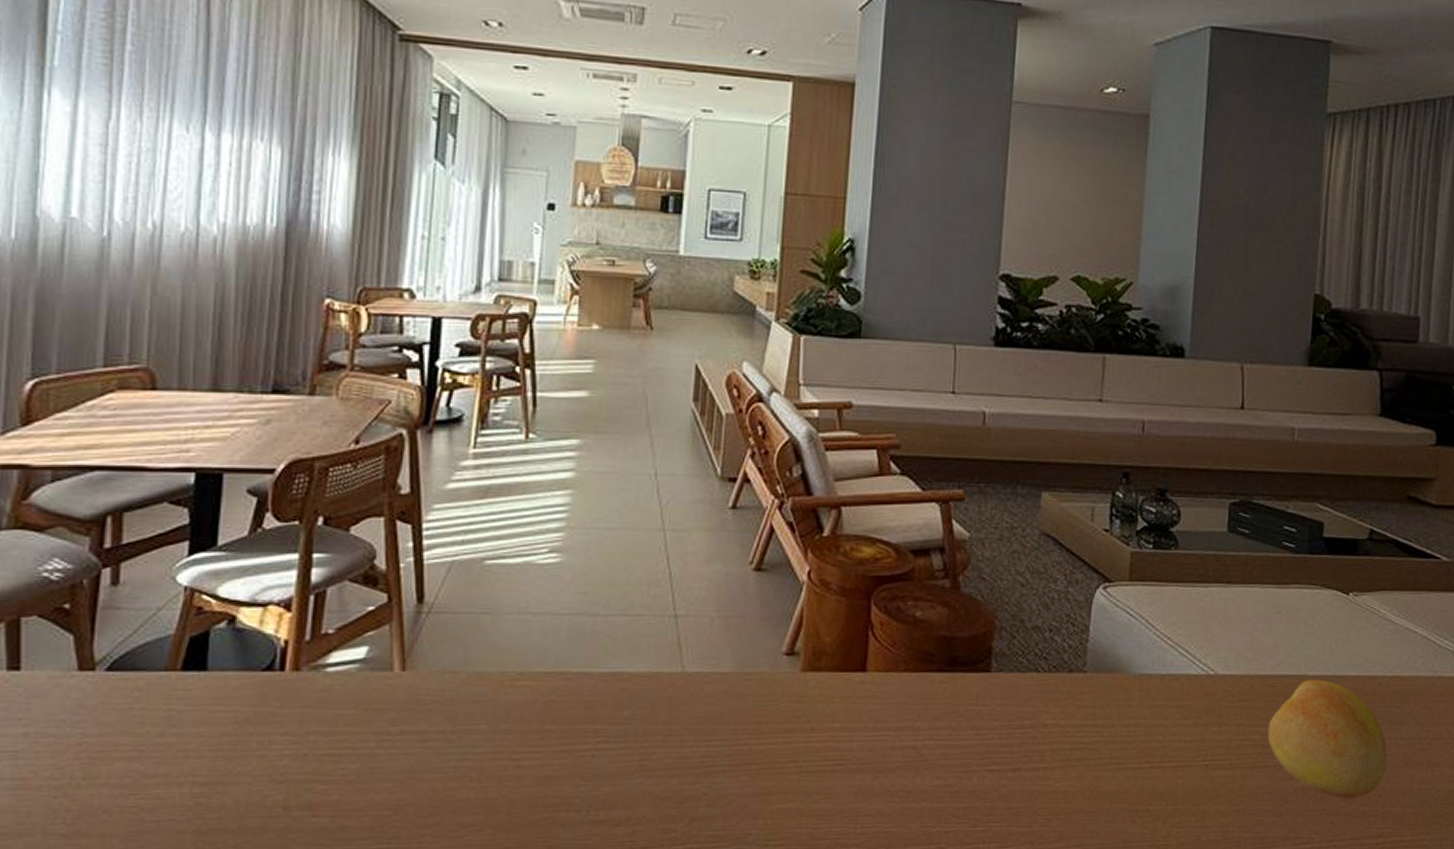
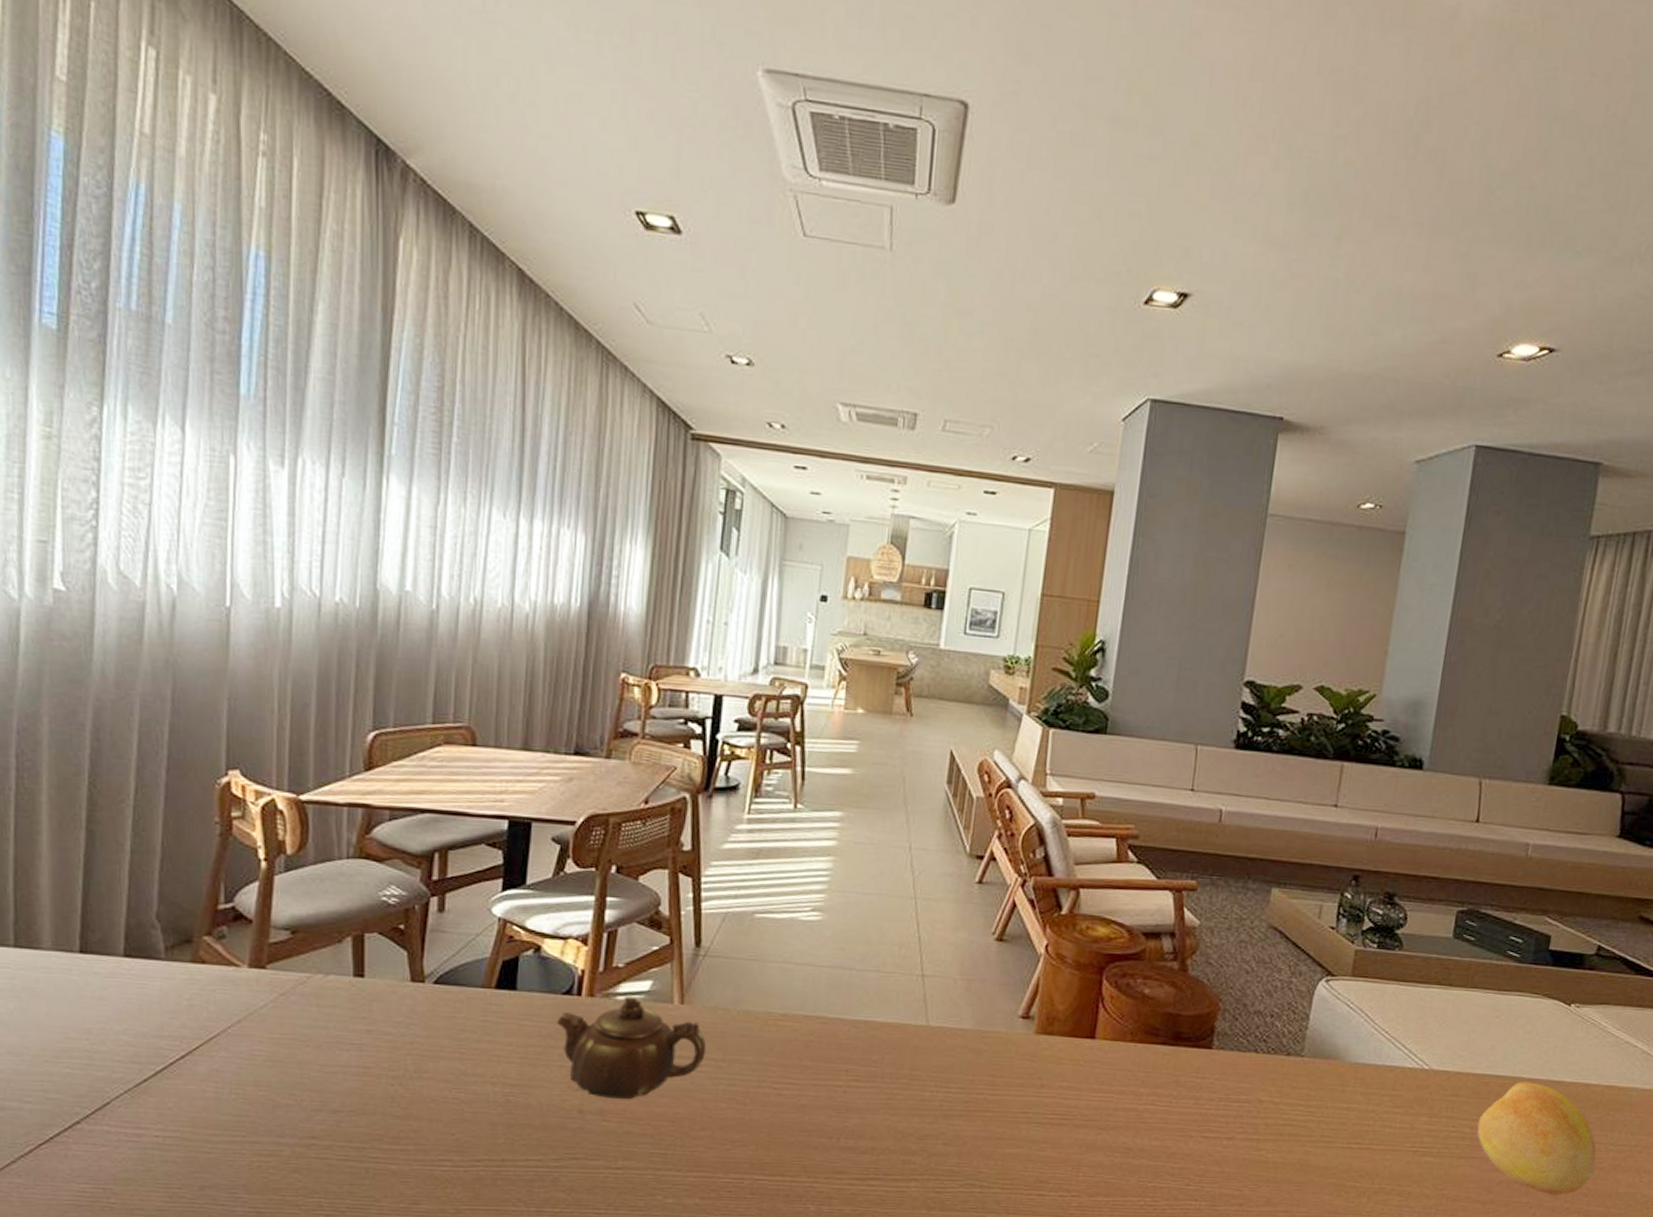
teapot: none [256,667,433,790] -> present [557,996,707,1100]

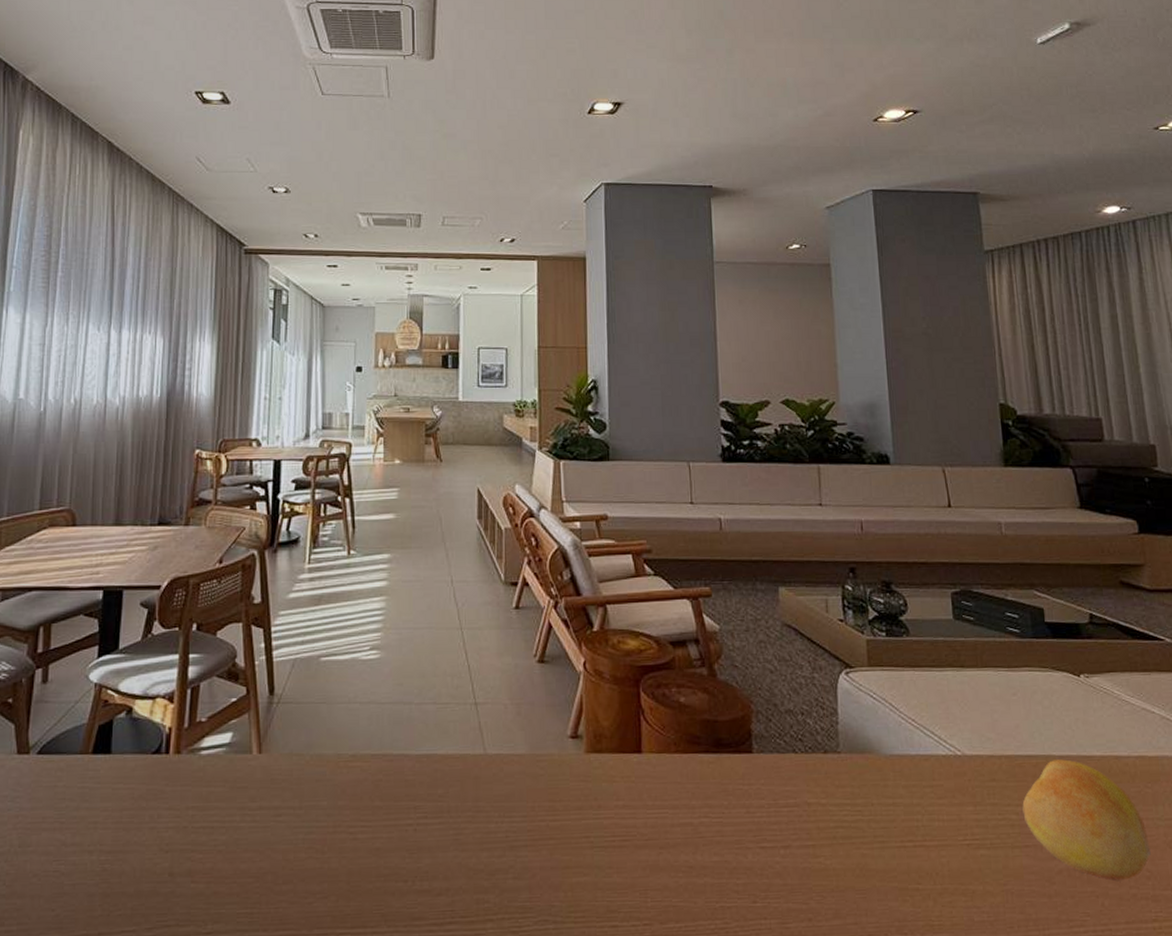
teapot: present [557,996,707,1100] -> none [147,750,285,859]

